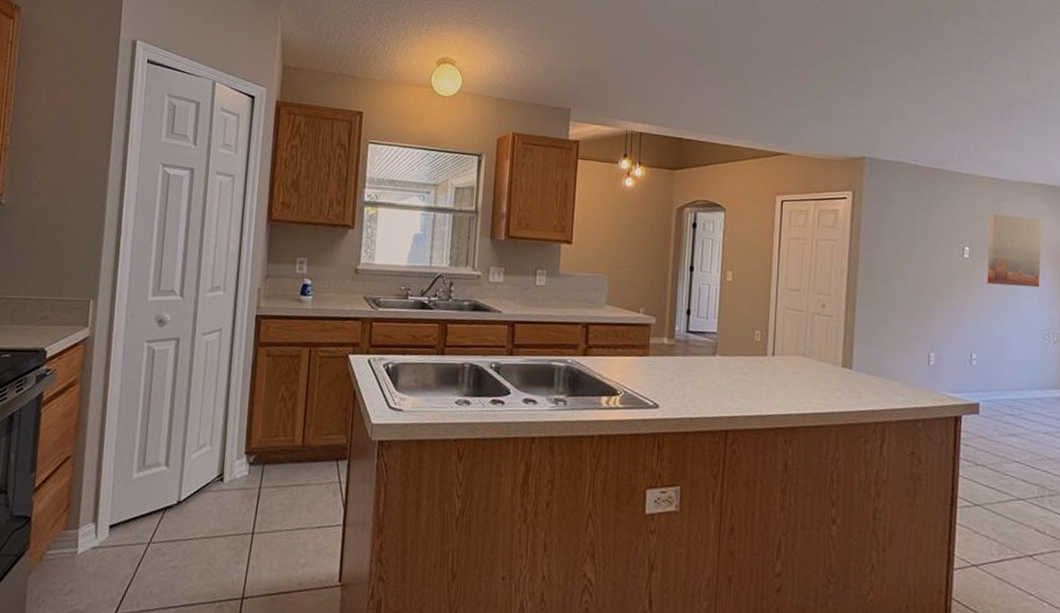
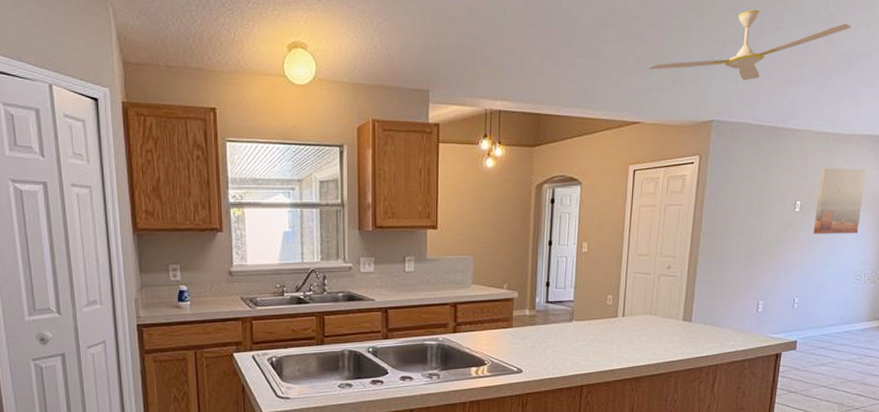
ceiling fan: none [795,54,1009,121] -> present [649,9,852,81]

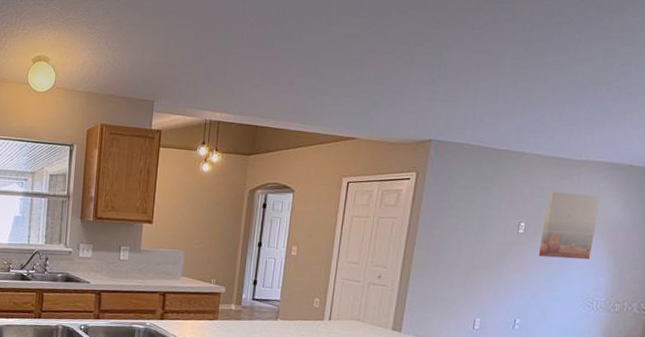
ceiling fan: present [649,9,852,81] -> none [368,37,587,104]

